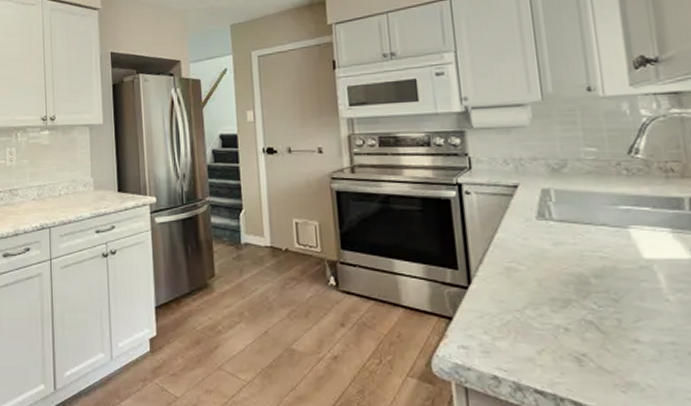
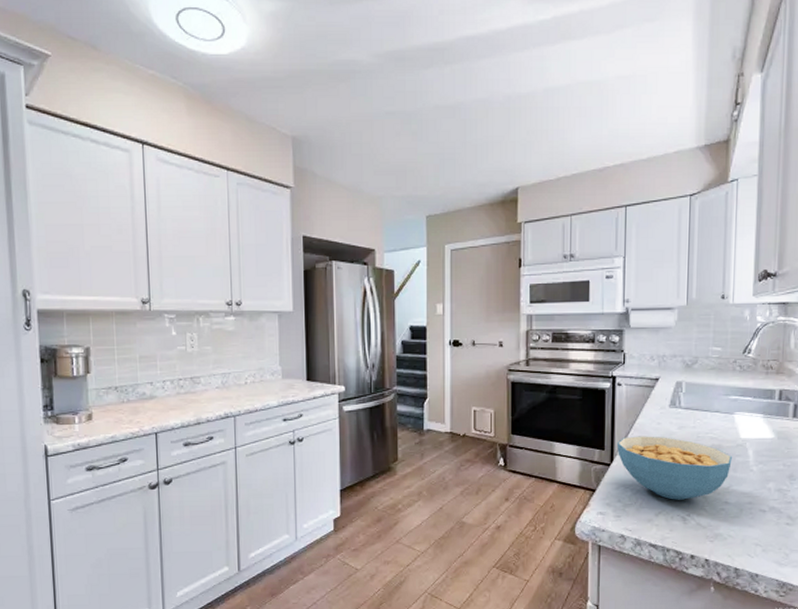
cereal bowl: none [473,254,636,335] -> present [616,436,732,500]

